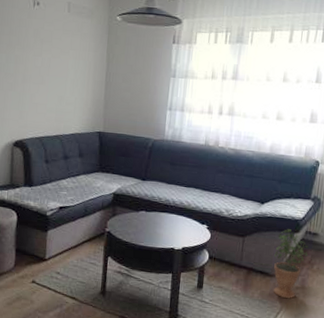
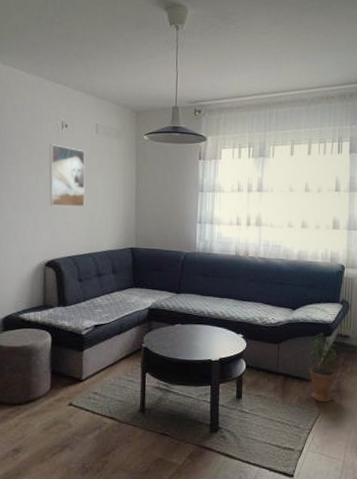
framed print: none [18,22,57,88] -> present [48,144,86,207]

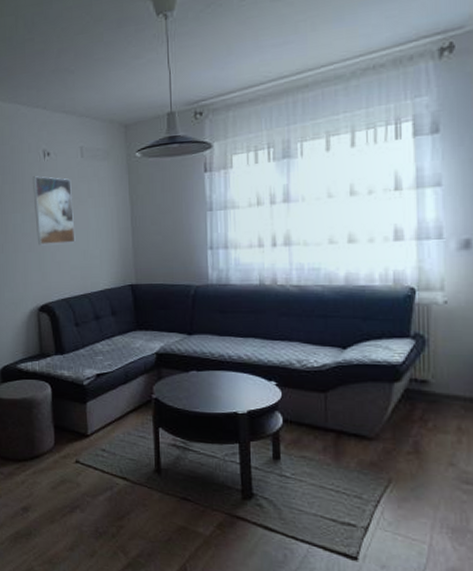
potted plant: present [309,333,341,402] -> none [370,378,417,467]

